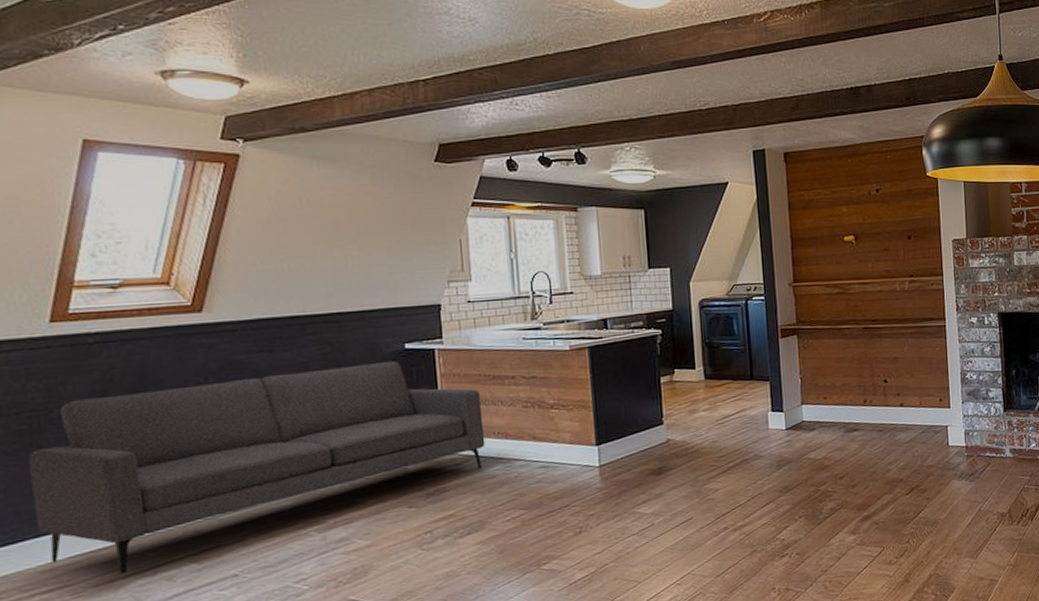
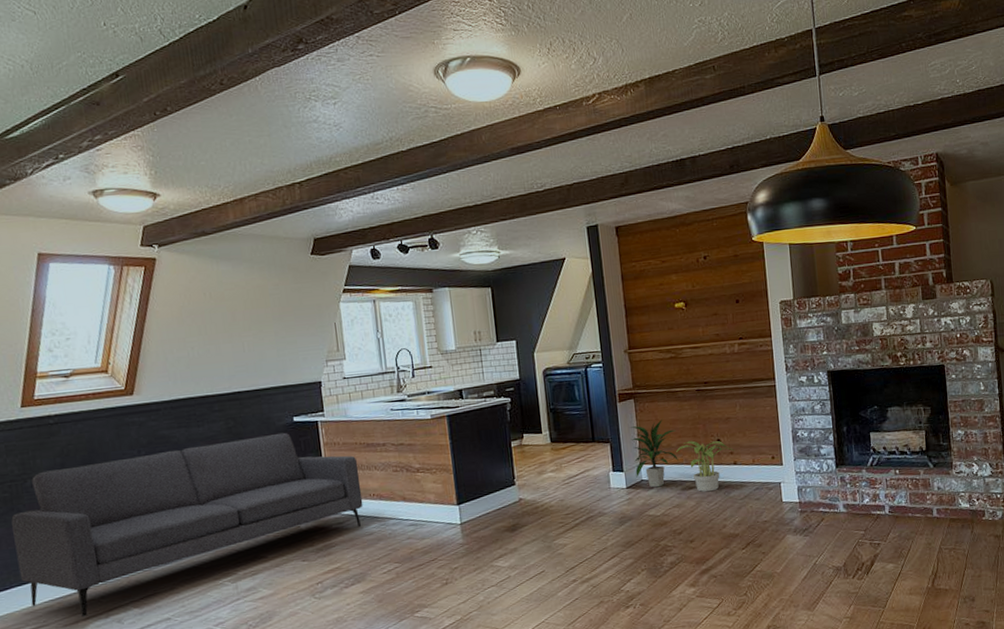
indoor plant: none [791,358,844,430] -> present [629,419,680,488]
potted plant: none [840,380,901,434] -> present [676,440,734,492]

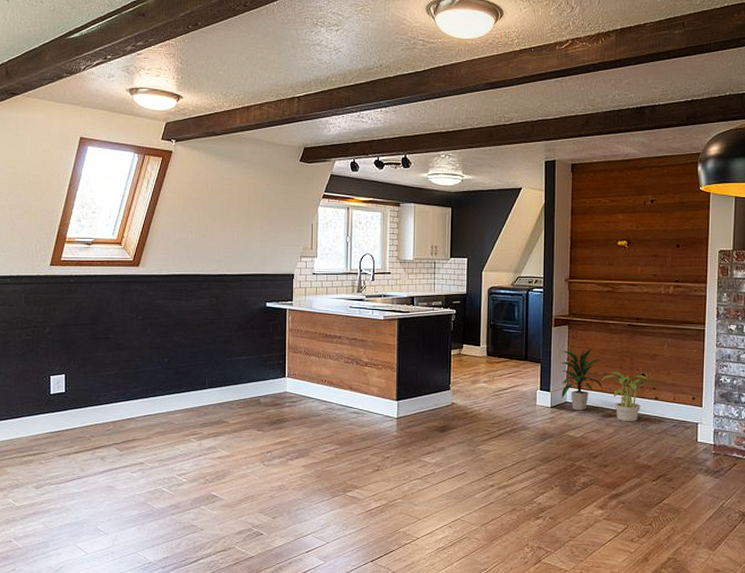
sofa: present [11,432,364,618] -> none [30,315,316,451]

